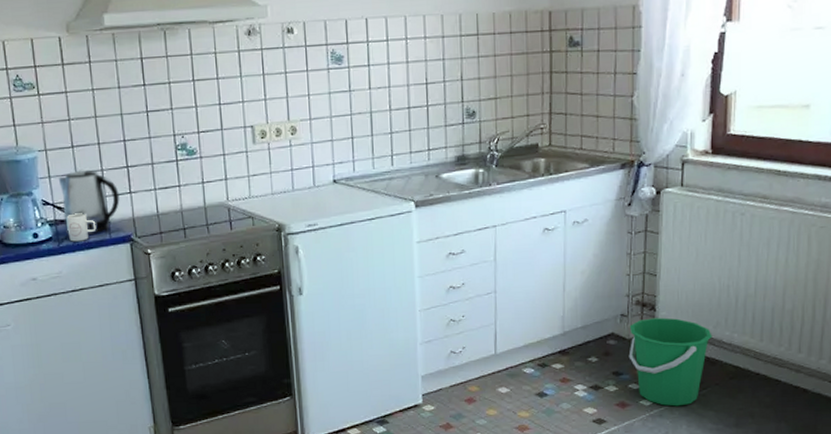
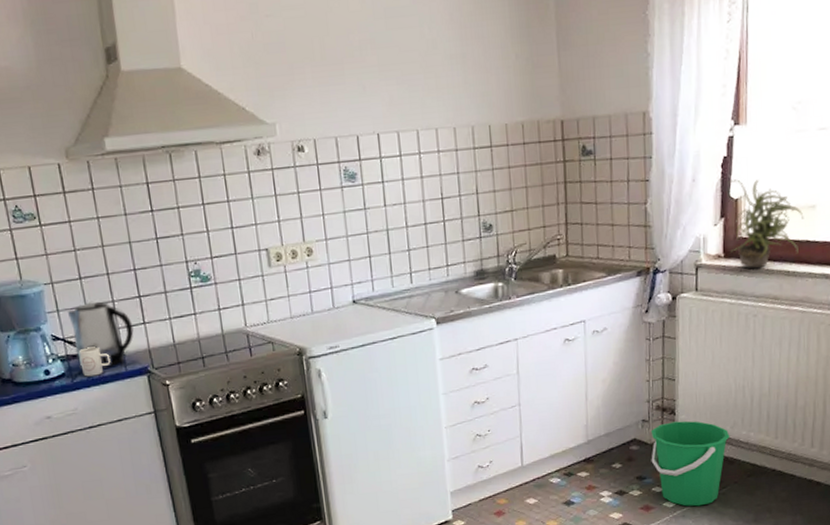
potted plant: none [718,75,797,166] -> present [727,179,804,268]

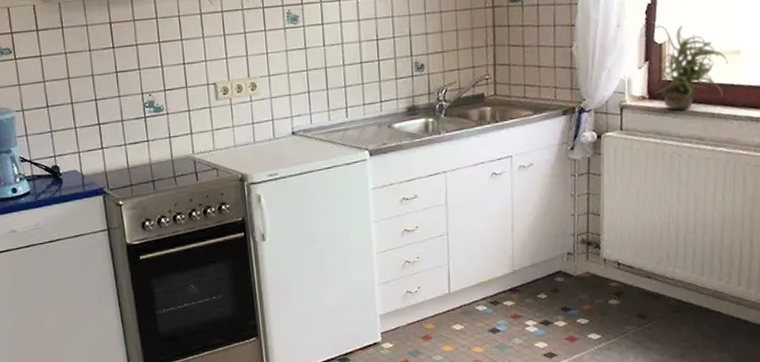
kettle: present [67,301,134,371] -> none [34,127,93,190]
mug: present [78,346,111,377] -> none [43,168,71,196]
bucket: present [650,421,730,507] -> none [576,255,655,340]

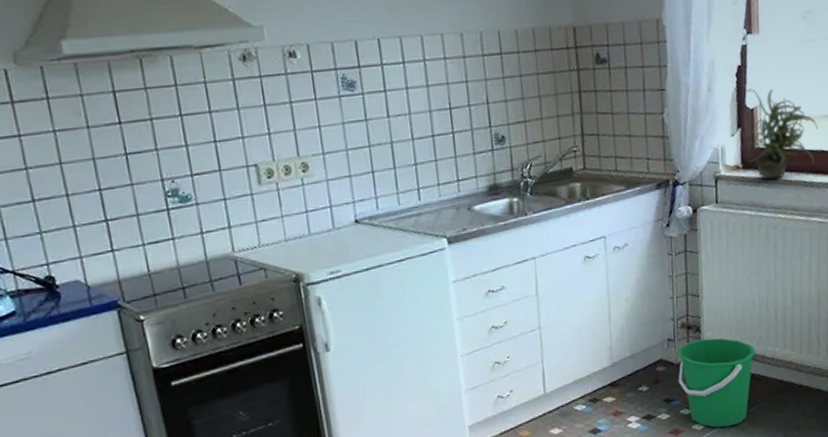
bucket: none [576,255,655,340] -> present [676,338,756,428]

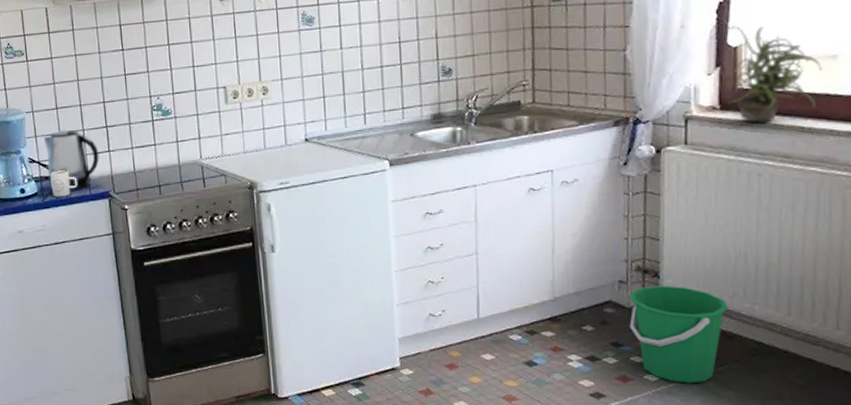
kettle: none [17,227,100,308] -> present [43,129,100,192]
mug: none [32,279,73,315] -> present [50,170,78,197]

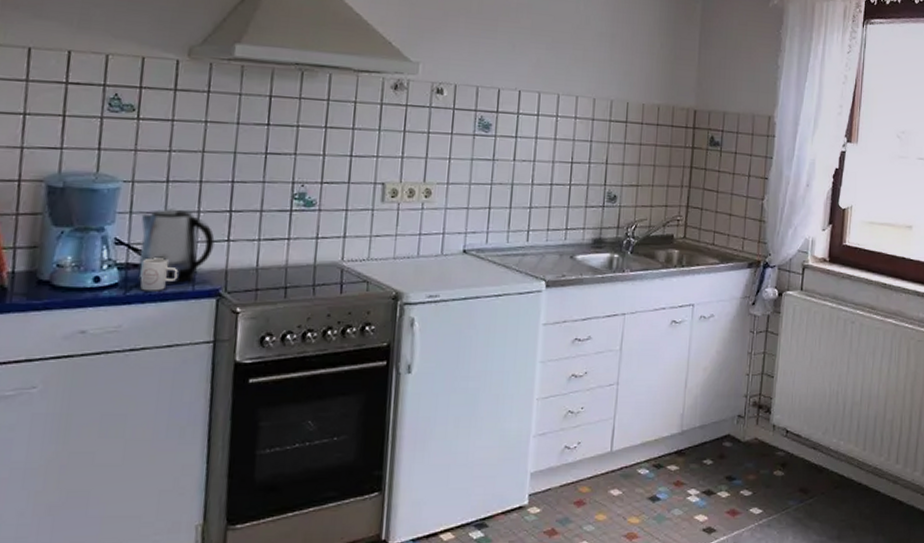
bucket: present [629,286,729,384] -> none [742,421,821,516]
potted plant: present [724,26,823,122] -> none [835,190,902,276]

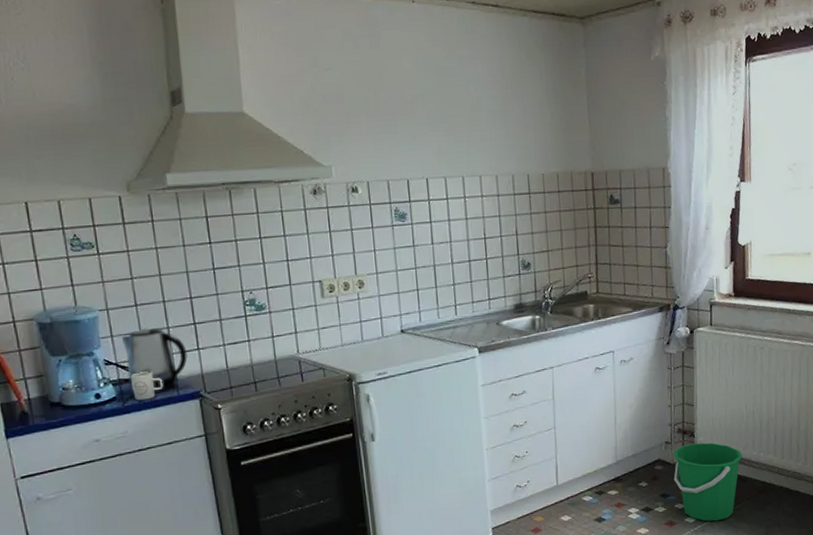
bucket: none [742,421,821,516] -> present [673,442,743,522]

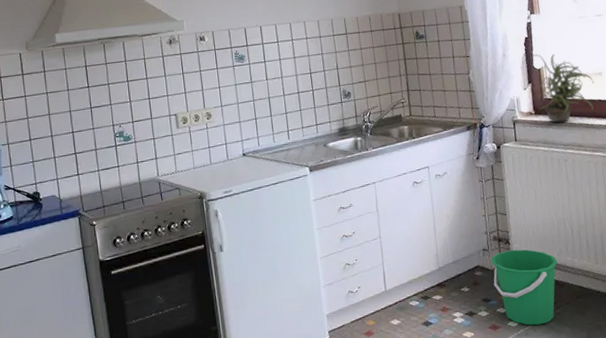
kettle: present [121,327,188,395] -> none [18,158,70,214]
mug: present [131,371,164,401] -> none [25,194,50,219]
potted plant: none [736,228,801,306] -> present [530,54,594,122]

